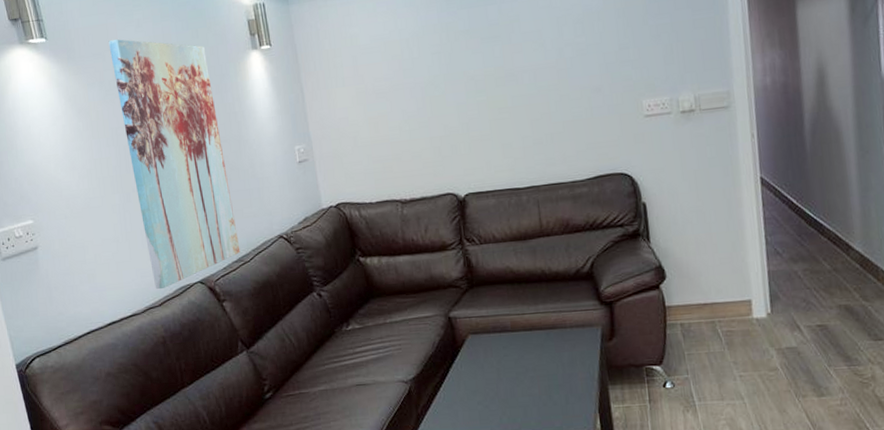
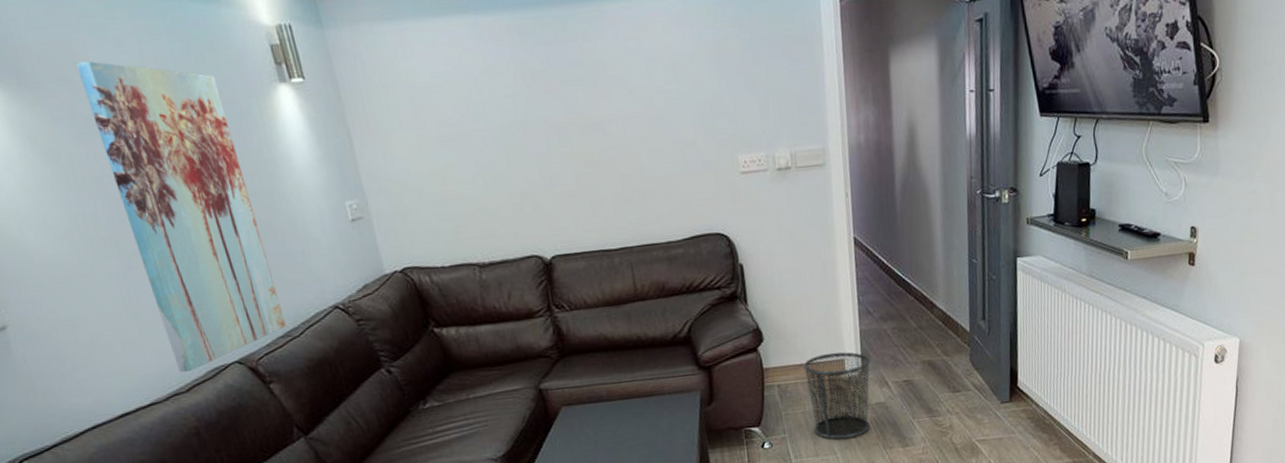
waste bin: none [707,292,781,384] -> present [803,352,871,440]

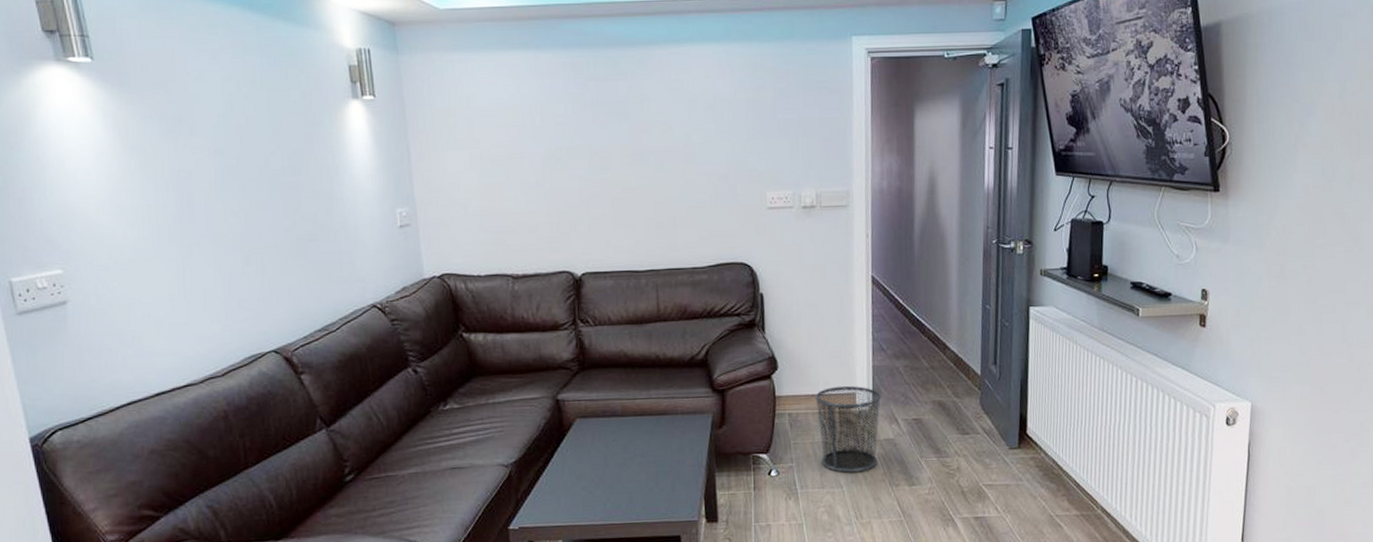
wall art: present [75,61,287,372] -> none [174,69,325,357]

